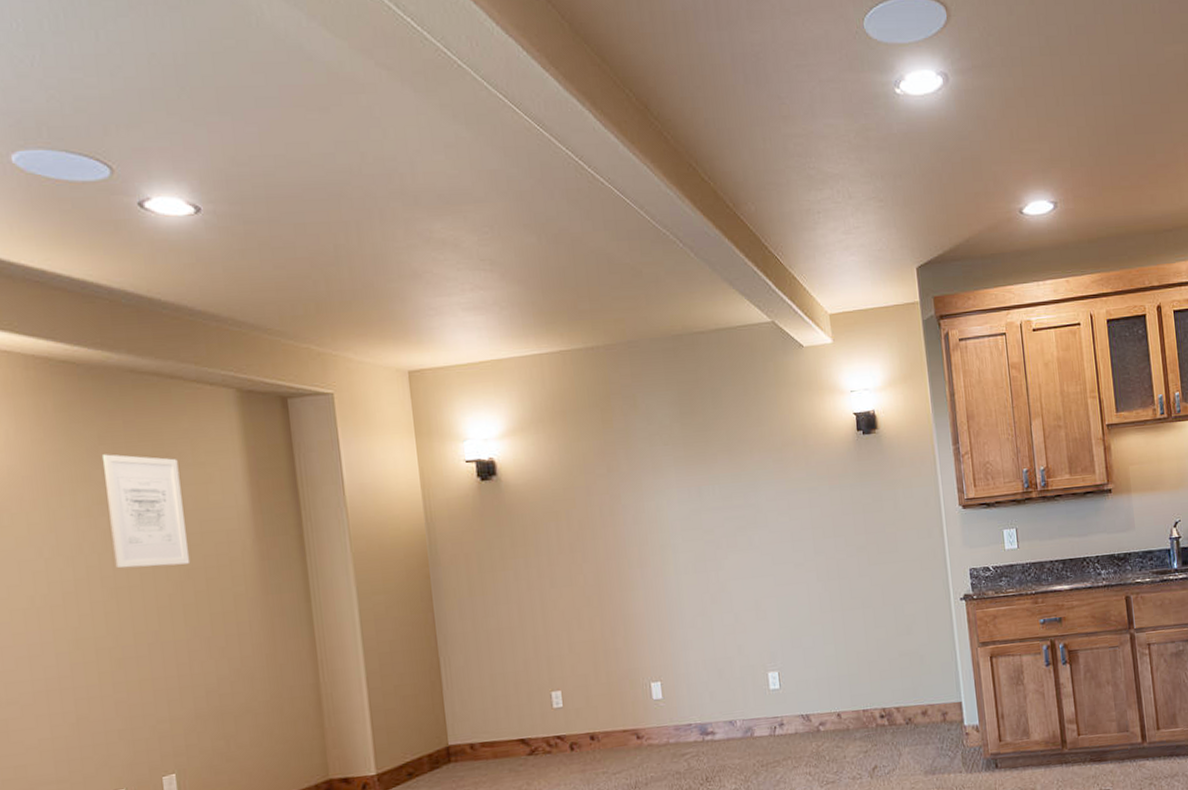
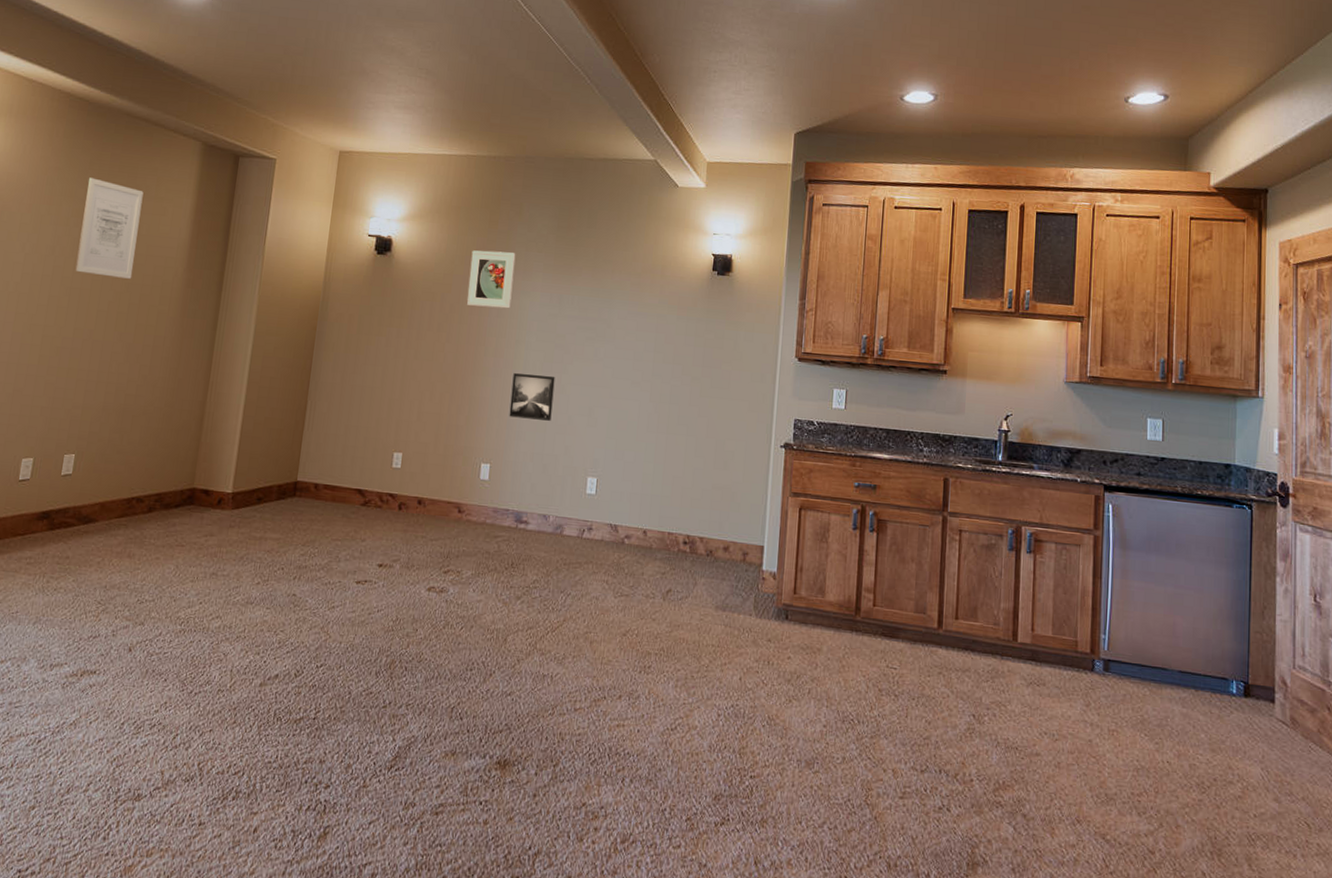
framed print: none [590,451,647,518] -> present [467,250,516,309]
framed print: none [665,575,717,628] -> present [509,373,555,421]

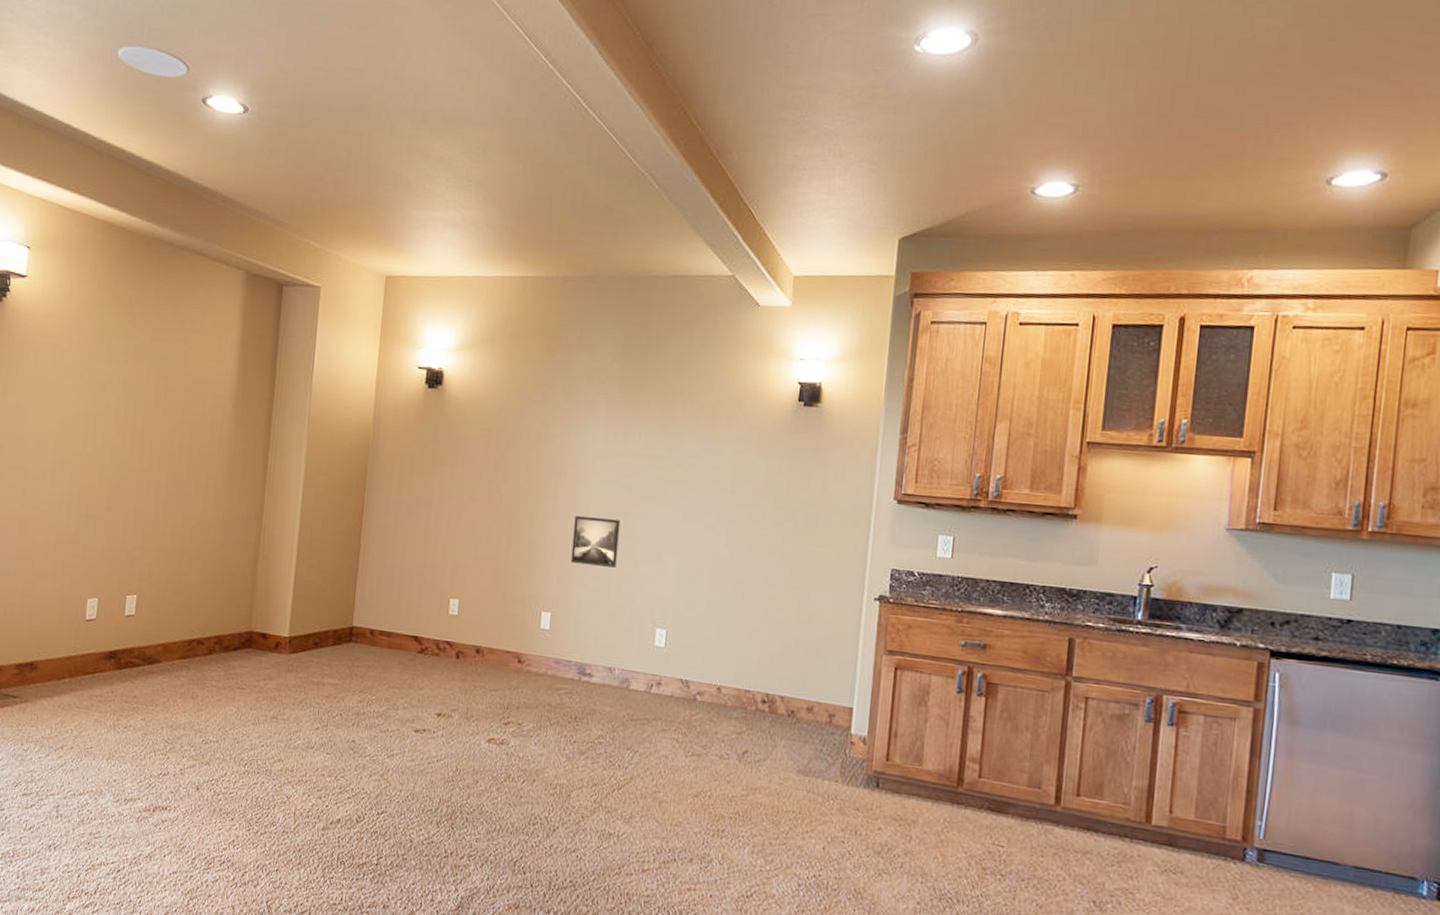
wall art: present [75,177,144,279] -> none [127,312,189,417]
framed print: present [467,250,516,309] -> none [524,382,577,446]

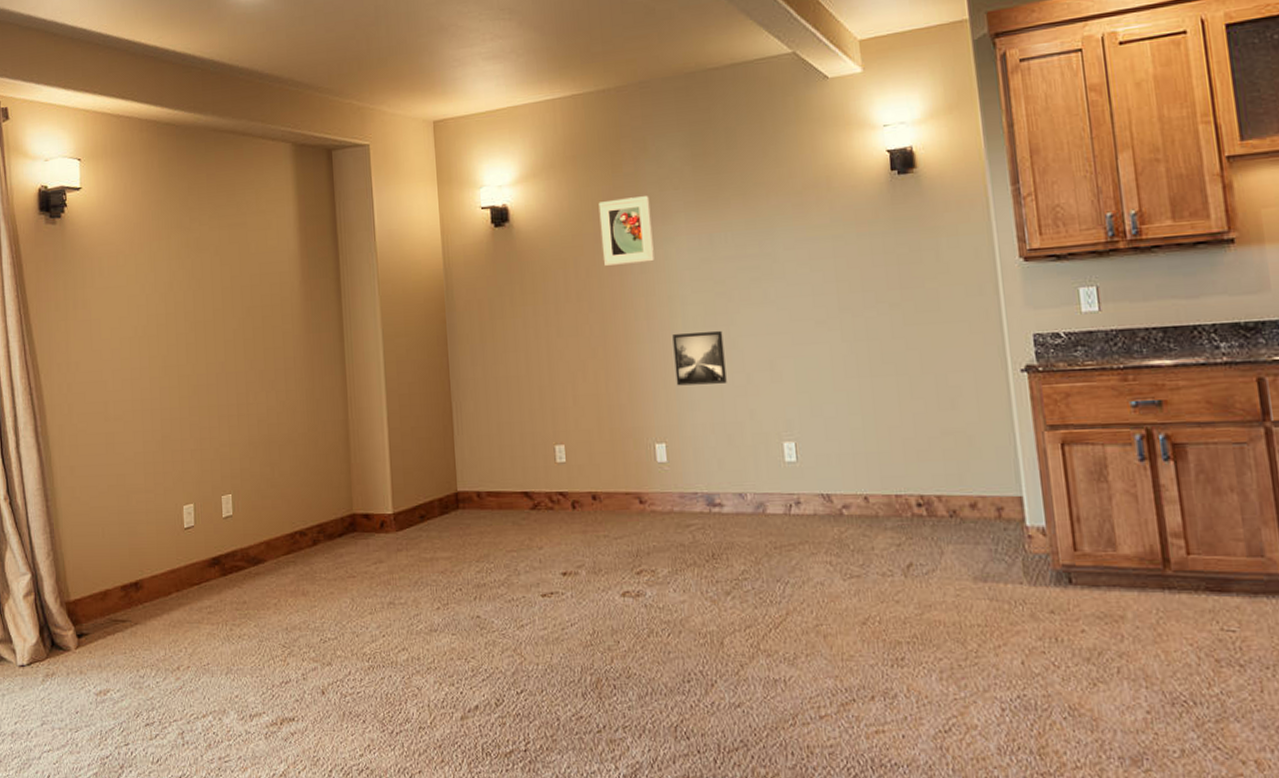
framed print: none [524,382,577,446] -> present [598,196,654,266]

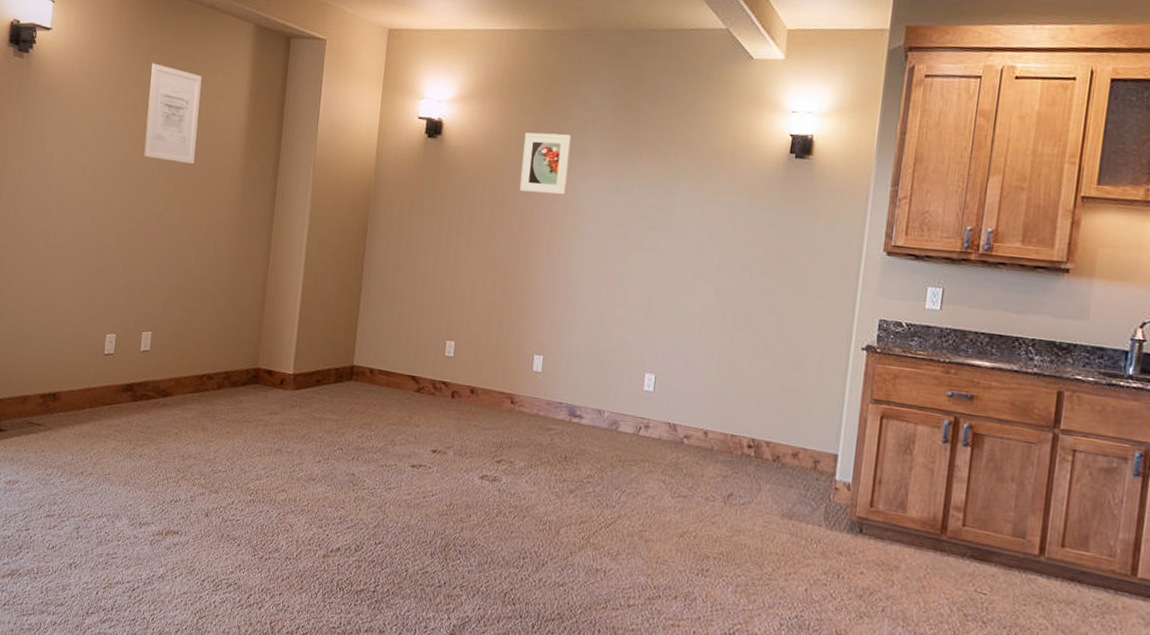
wall art: none [191,203,251,305] -> present [143,63,202,164]
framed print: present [672,330,727,386] -> none [563,263,612,314]

